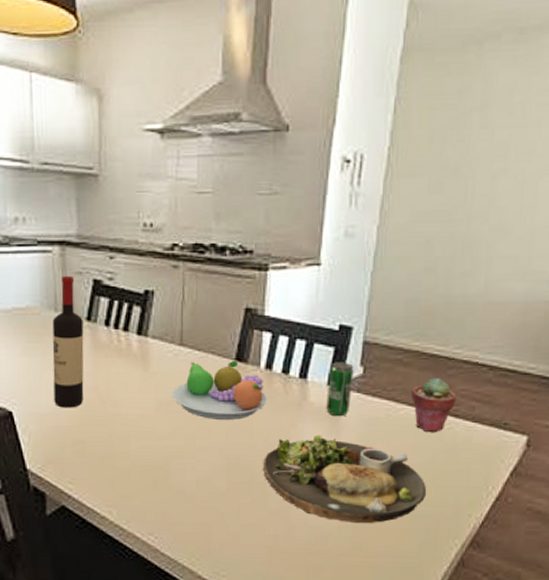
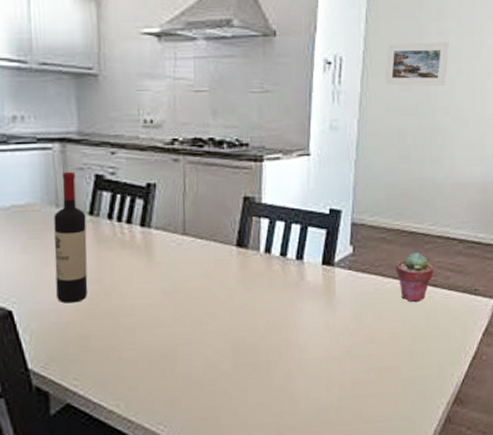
fruit bowl: present [172,360,267,420] -> none [177,246,268,304]
dinner plate: present [263,434,427,524] -> none [267,311,415,393]
beverage can: present [326,362,354,417] -> none [322,242,345,294]
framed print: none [412,135,495,188] -> present [385,42,449,86]

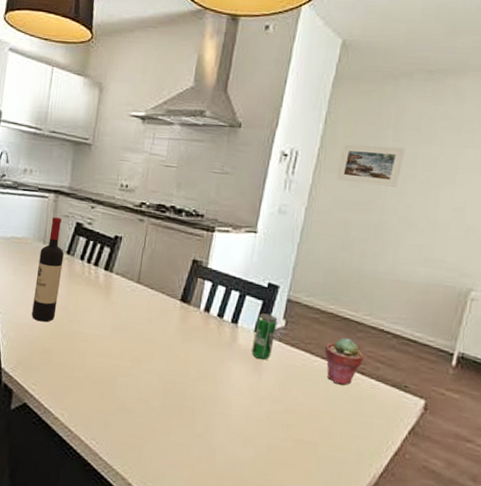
beverage can: none [322,242,345,294] -> present [251,313,278,360]

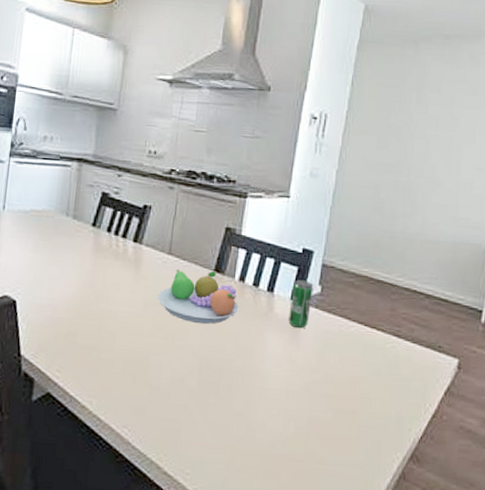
wine bottle: present [32,216,64,322] -> none [54,186,89,302]
fruit bowl: none [126,297,203,351] -> present [157,268,239,324]
potted succulent: present [324,338,364,386] -> none [360,301,399,349]
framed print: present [336,144,405,187] -> none [365,106,428,148]

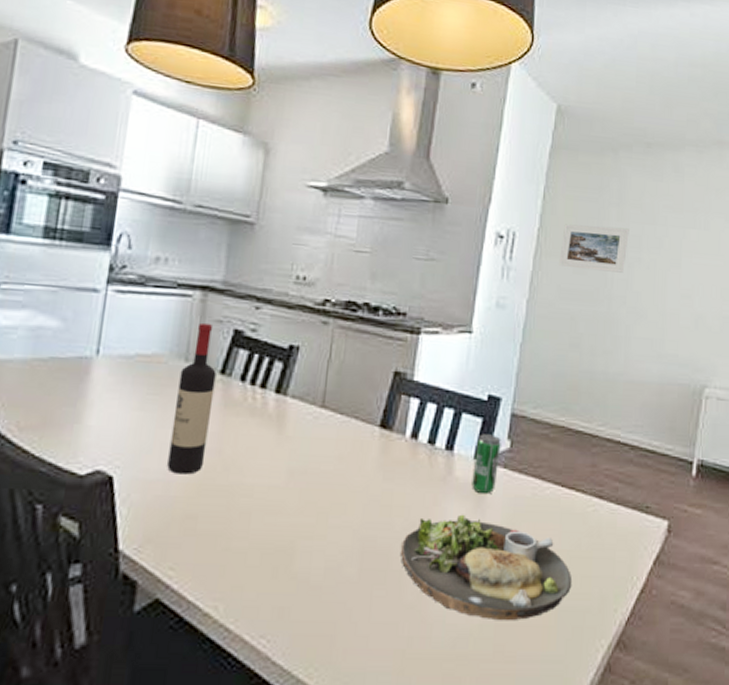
wine bottle: none [54,186,89,302] -> present [167,322,217,475]
fruit bowl: present [157,268,239,324] -> none [307,425,411,495]
dinner plate: none [231,343,373,431] -> present [401,514,573,621]
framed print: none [365,106,428,148] -> present [559,224,629,273]

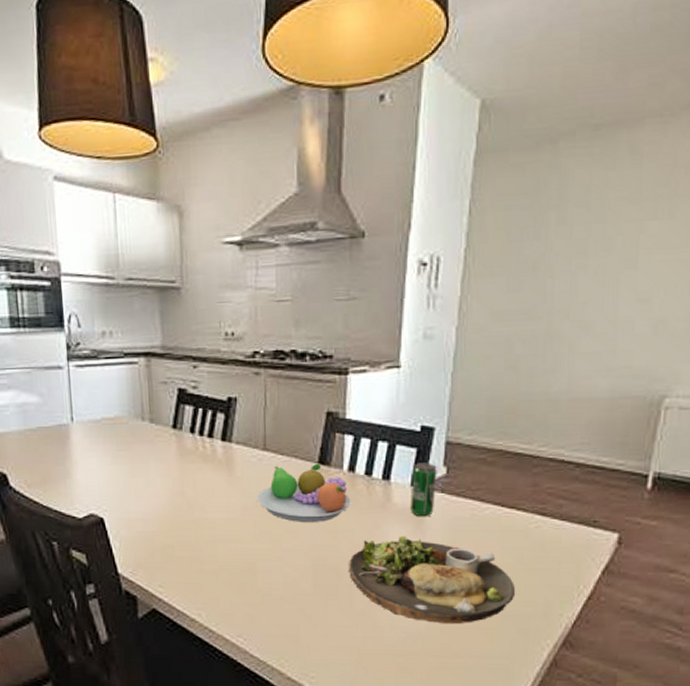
wine bottle: present [167,322,217,475] -> none [140,385,172,514]
fruit bowl: none [307,425,411,495] -> present [257,463,351,522]
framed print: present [559,224,629,273] -> none [490,232,573,286]

